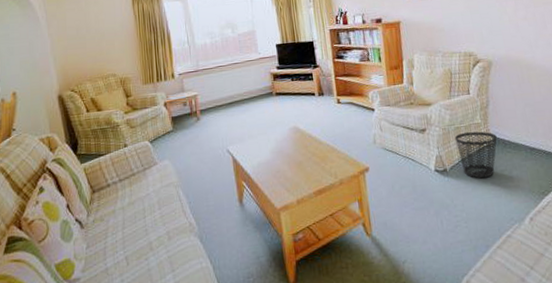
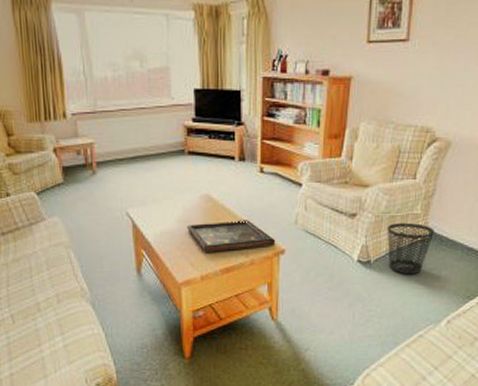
decorative tray: none [280,144,360,178] -> present [187,220,276,252]

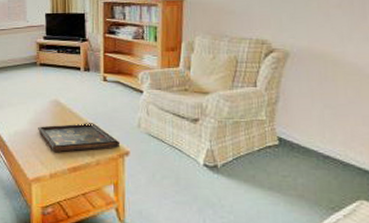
wastebasket: present [387,223,434,275] -> none [231,129,283,182]

